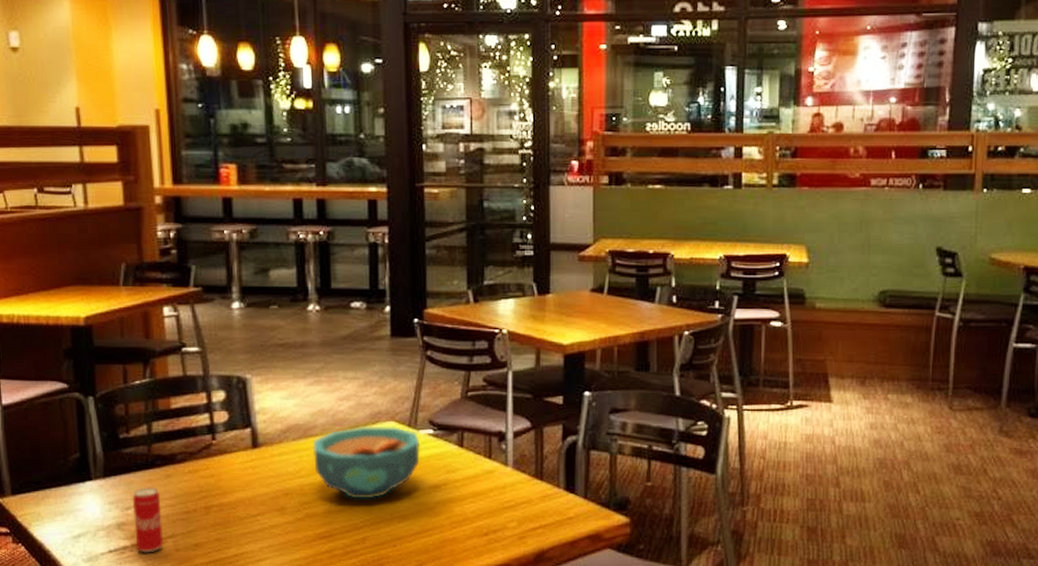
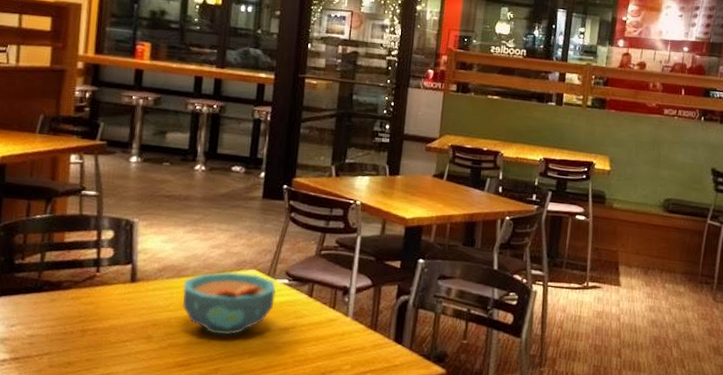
beverage can: present [132,487,164,553] -> none [15,308,43,367]

